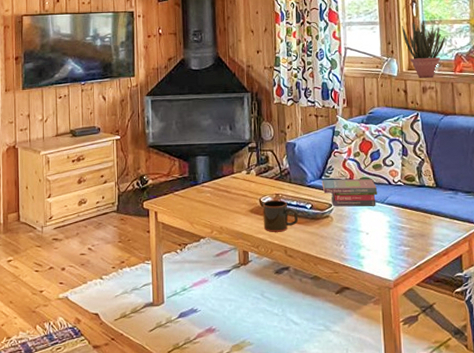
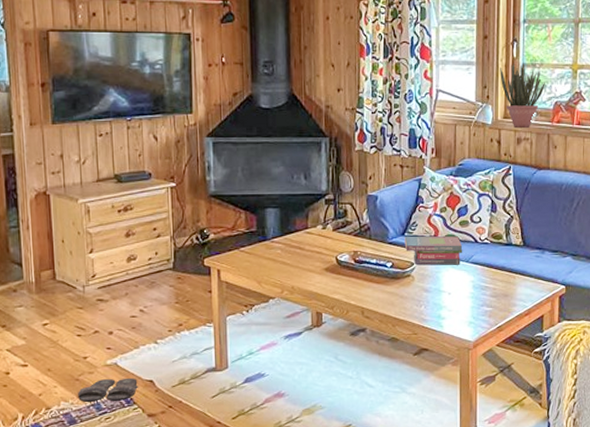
slippers: none [34,310,86,333] -> present [78,377,139,402]
mug: present [262,199,299,232] -> none [339,257,378,292]

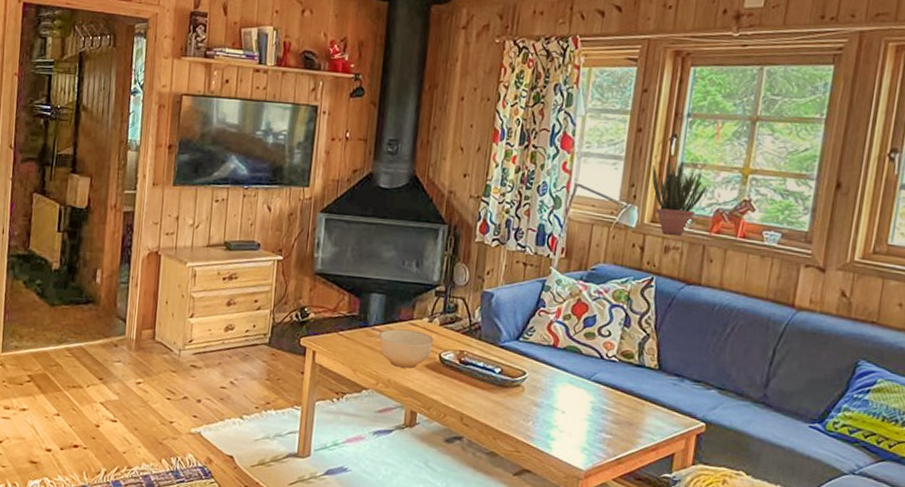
slippers: present [78,377,139,402] -> none [159,447,219,472]
bowl: none [278,238,329,274] -> present [378,328,434,369]
books: present [404,236,463,265] -> none [517,341,585,382]

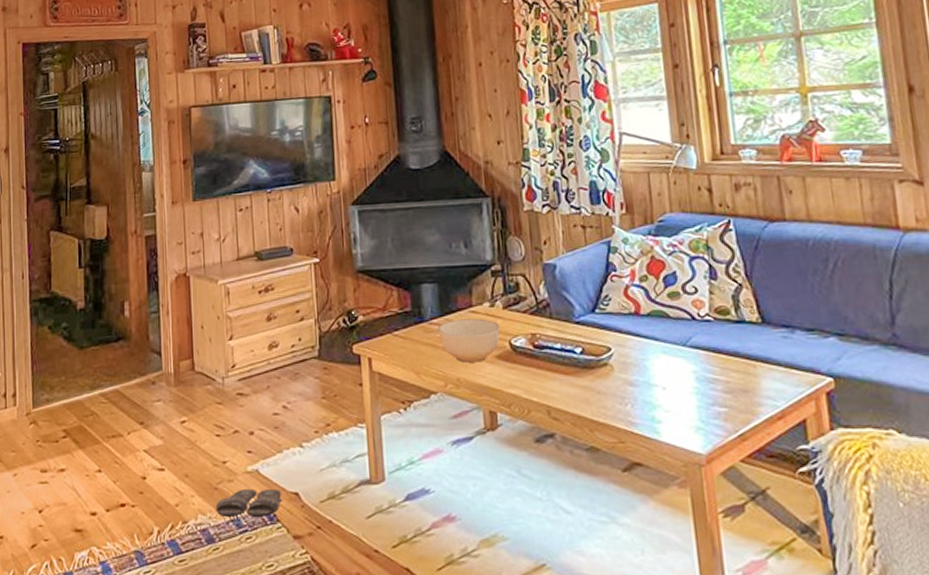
slippers: none [159,447,219,472] -> present [216,488,283,517]
potted plant: present [652,161,707,237] -> none [699,90,765,172]

